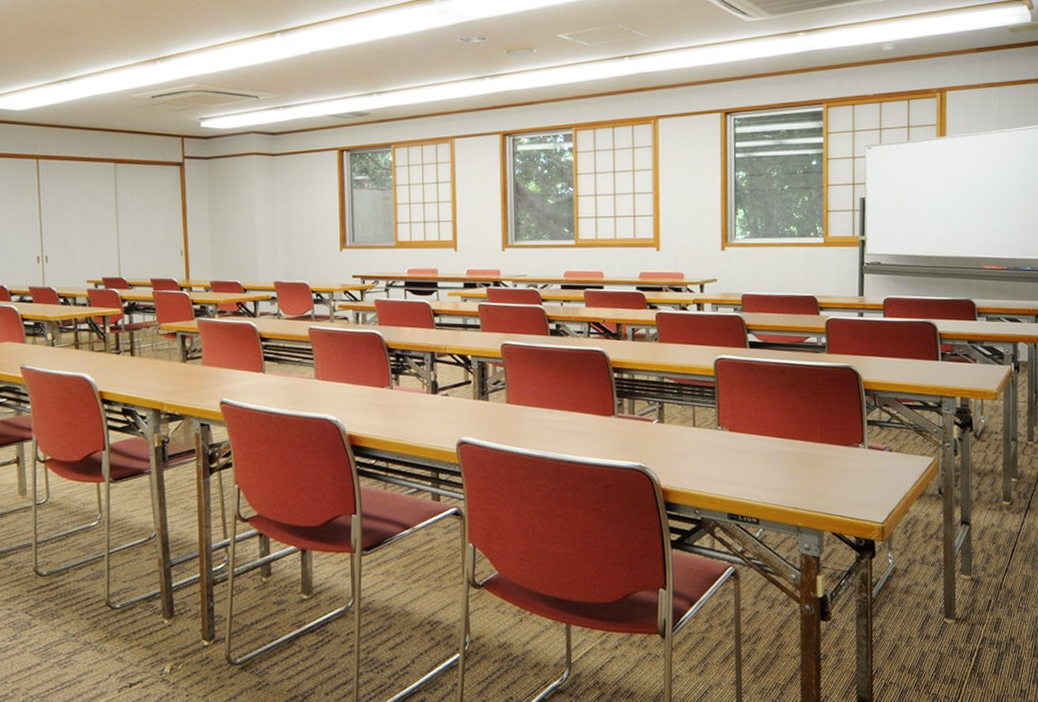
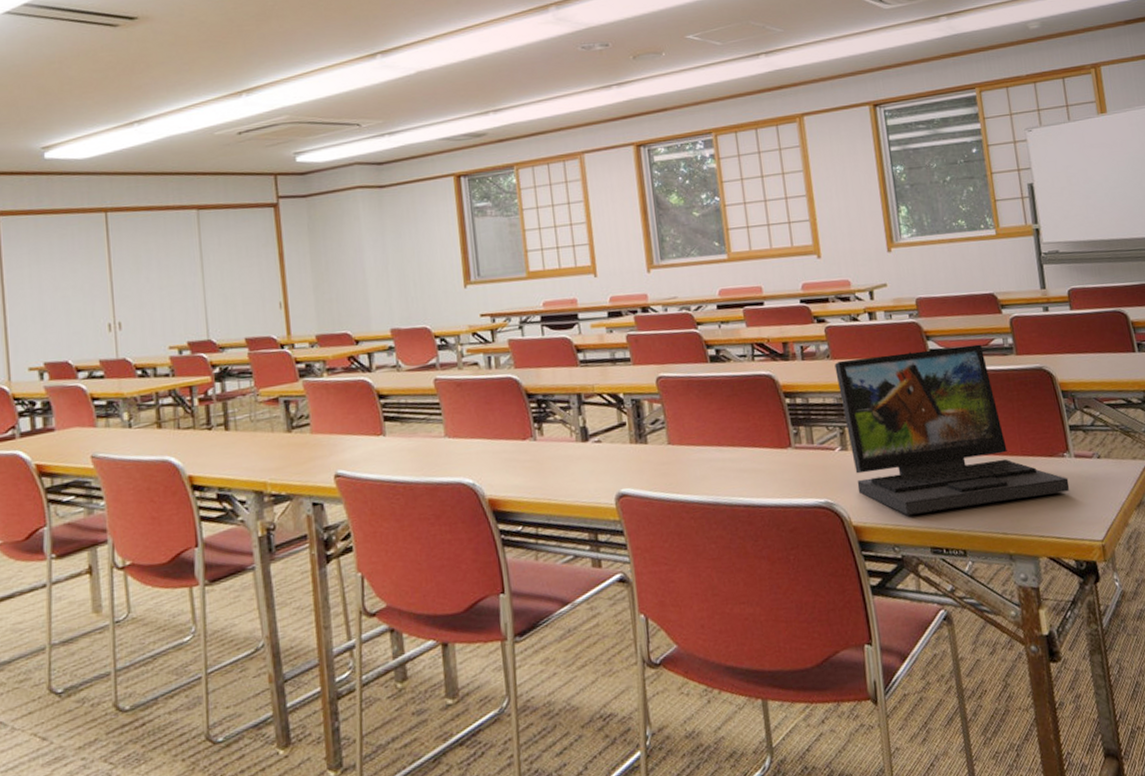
laptop: none [661,341,860,484] -> present [834,344,1070,515]

